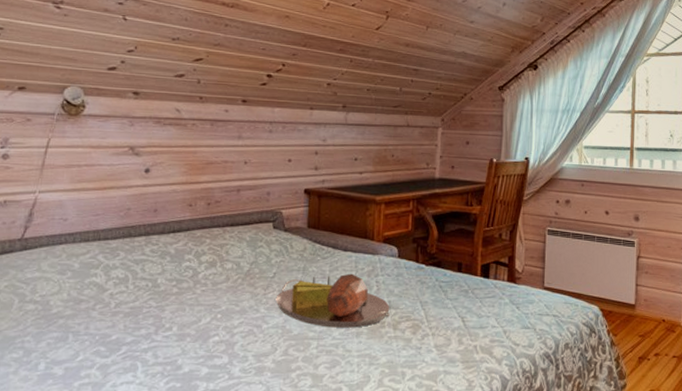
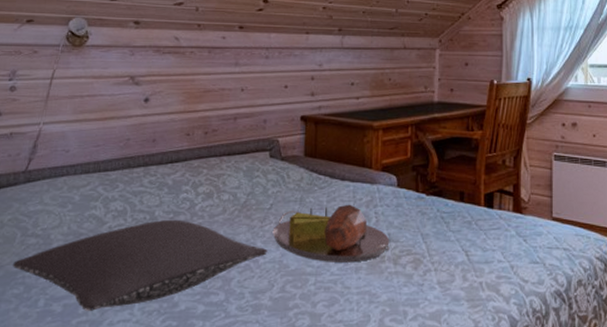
pillow: none [10,287,271,374] -> present [12,219,268,311]

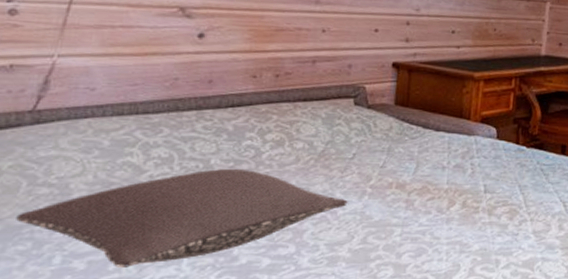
serving tray: present [272,204,390,263] -> none [354,155,486,213]

